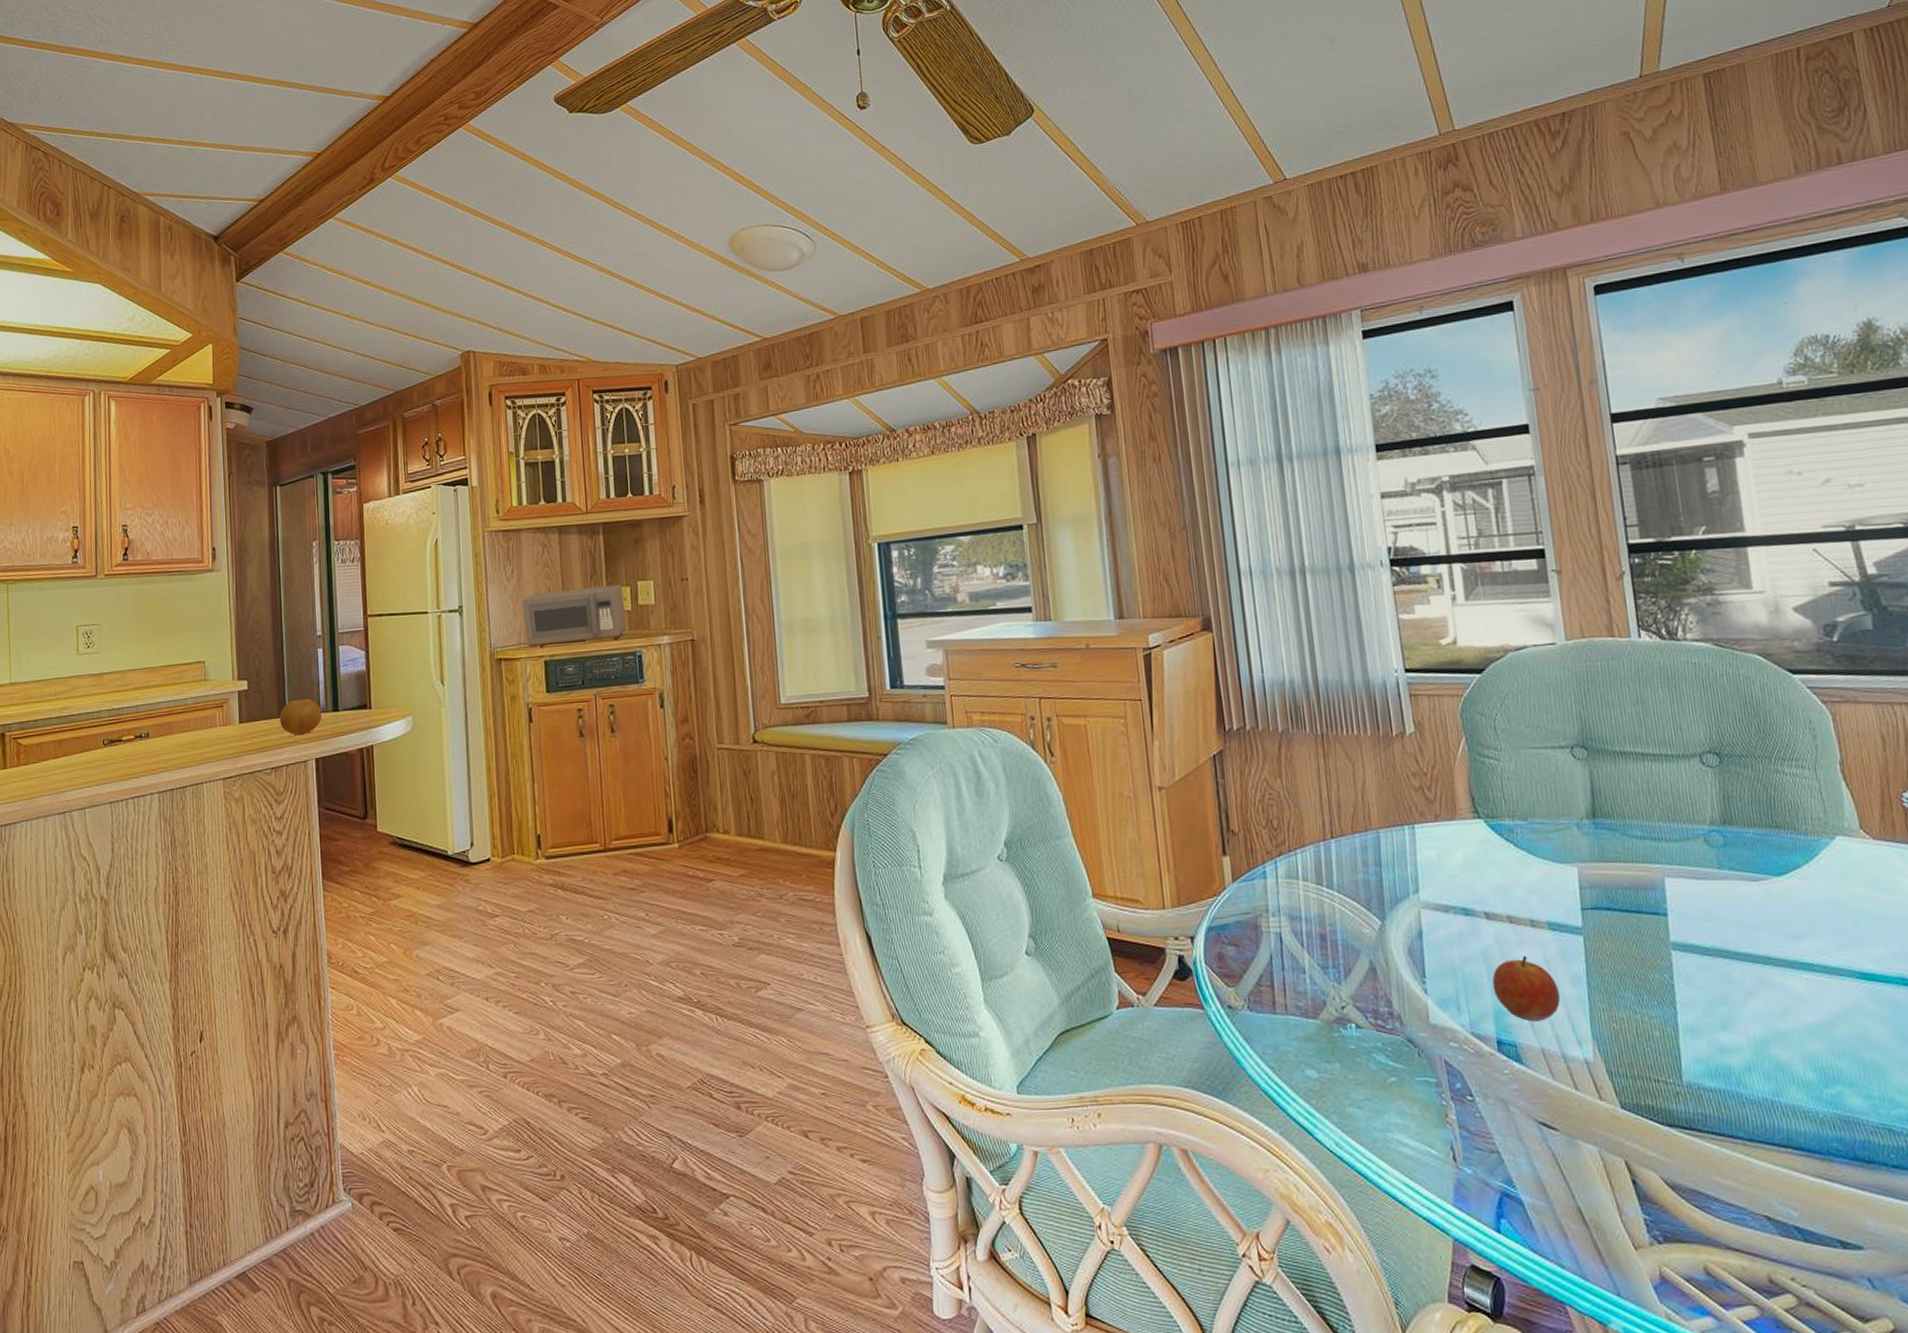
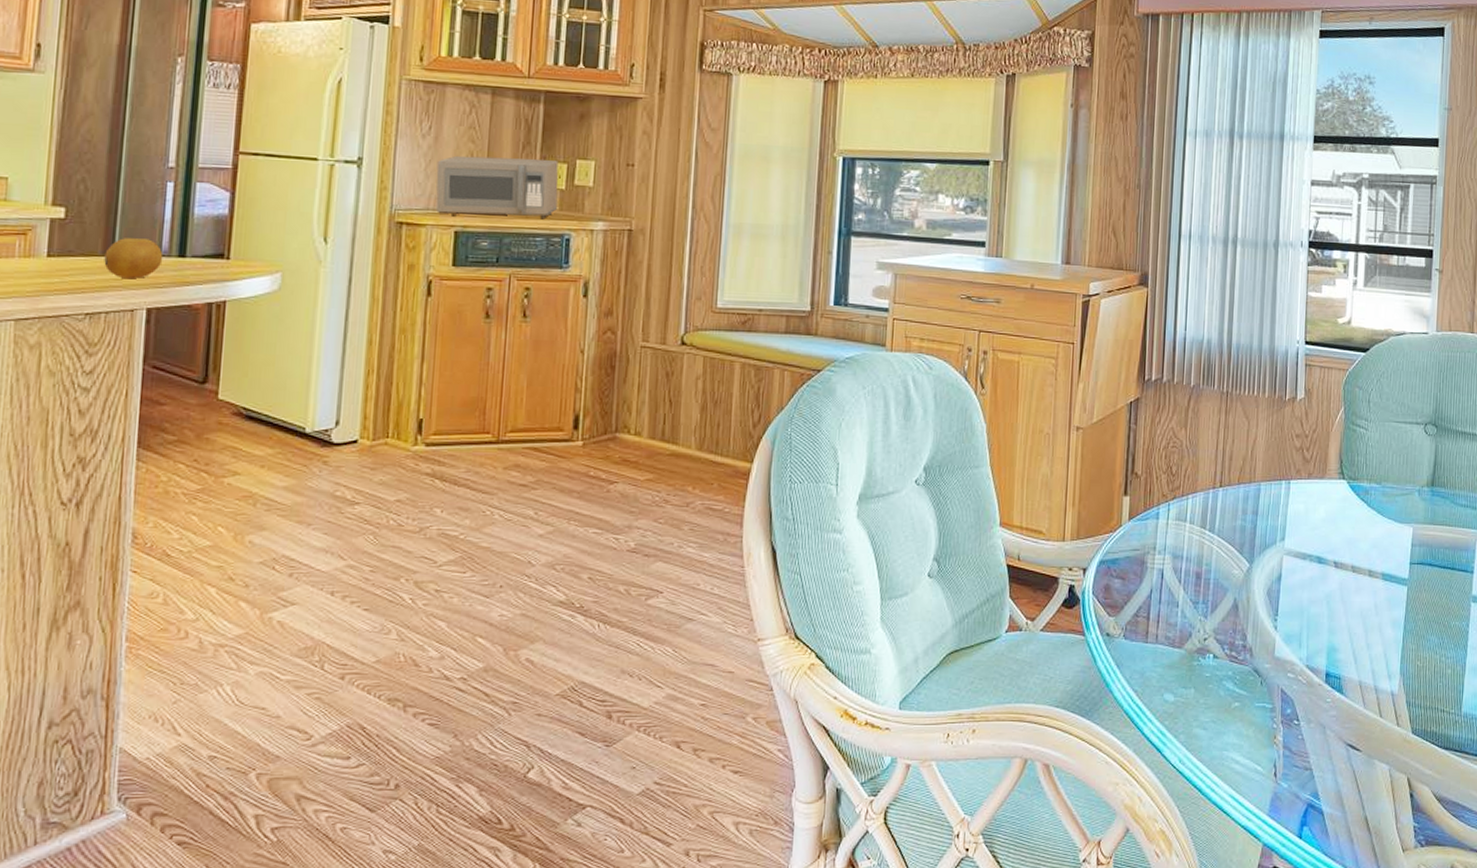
fruit: present [1492,956,1561,1022] -> none [1330,601,1382,658]

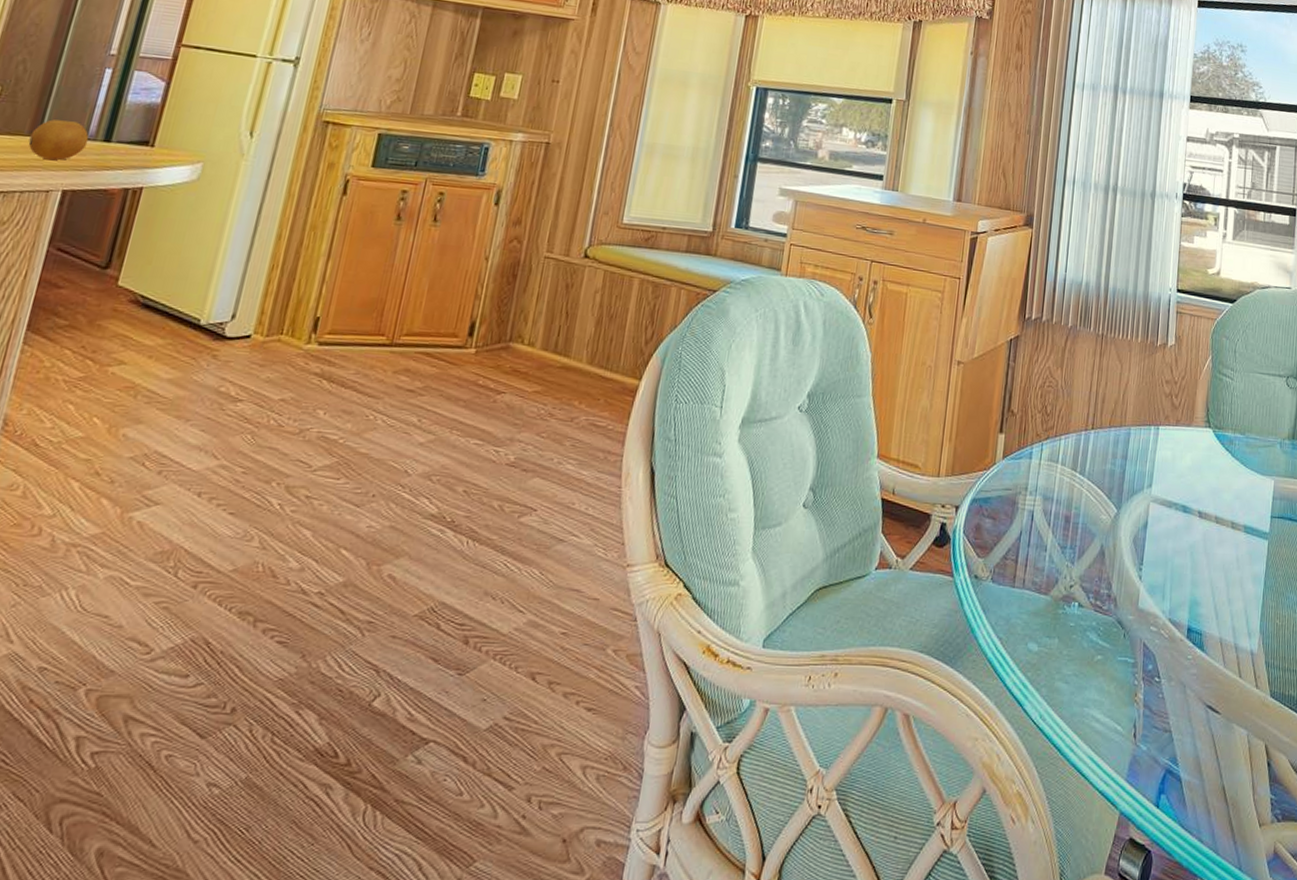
microwave: present [435,155,559,220] -> none [364,61,488,128]

